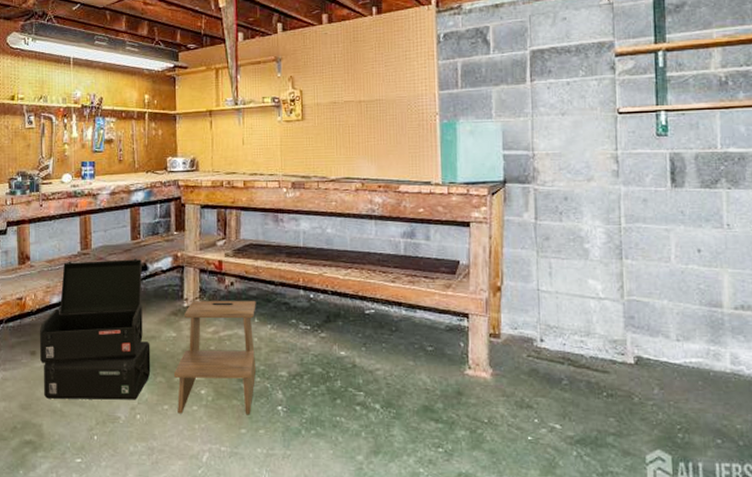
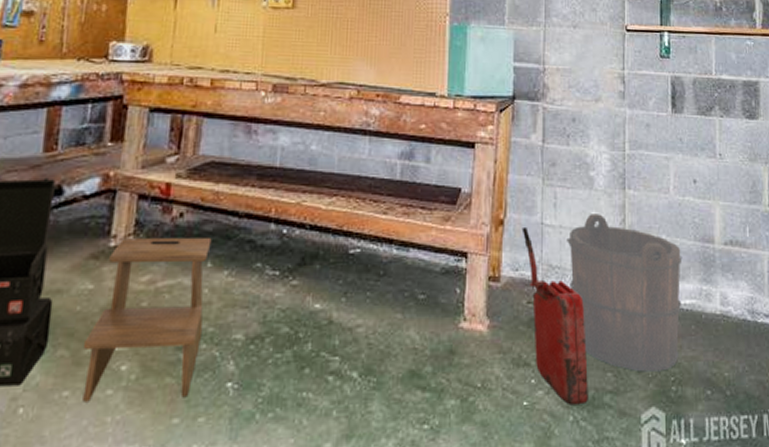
jerry can: none [518,292,591,443] -> present [521,226,588,406]
bucket: none [564,280,687,420] -> present [567,212,683,372]

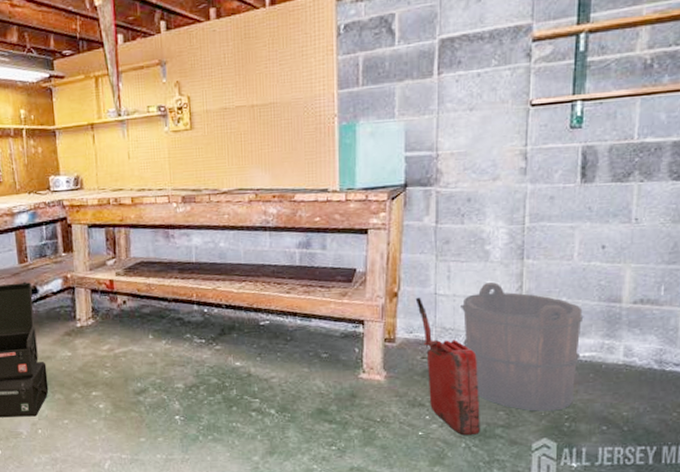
step stool: present [82,238,212,402] -> none [72,318,153,427]

